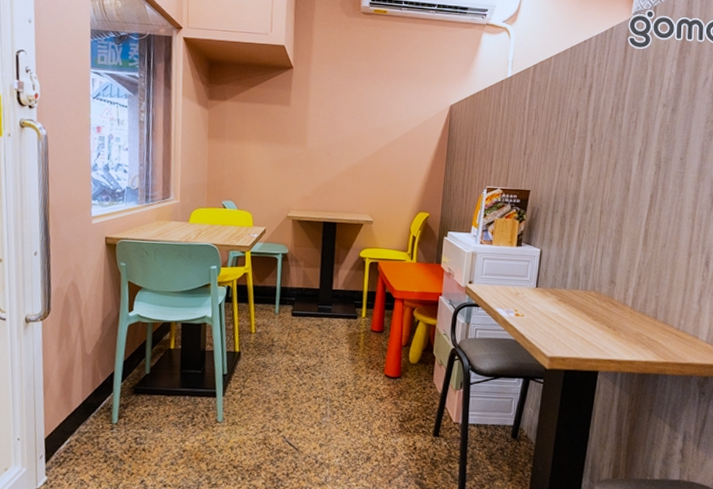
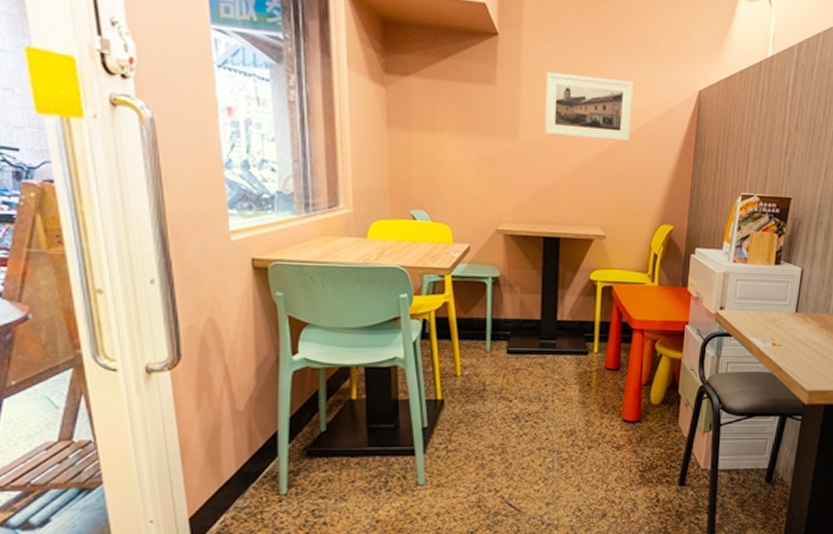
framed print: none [326,94,397,146] -> present [544,71,634,142]

